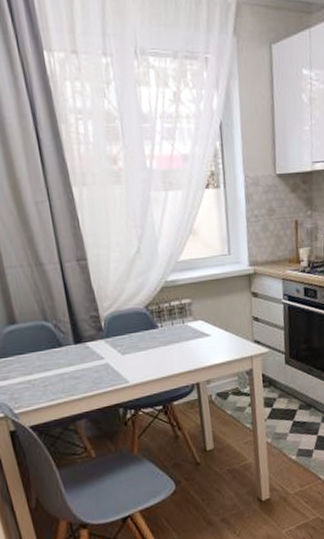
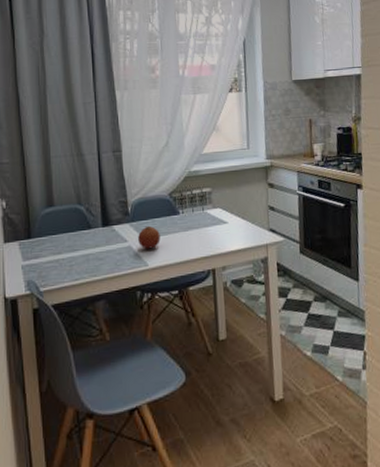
fruit: none [115,341,140,366] -> present [138,225,160,249]

